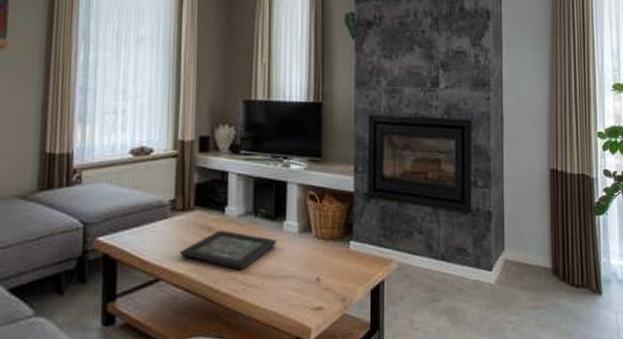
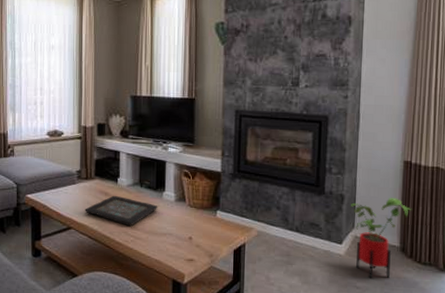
house plant: none [499,210,561,310] -> present [351,197,412,278]

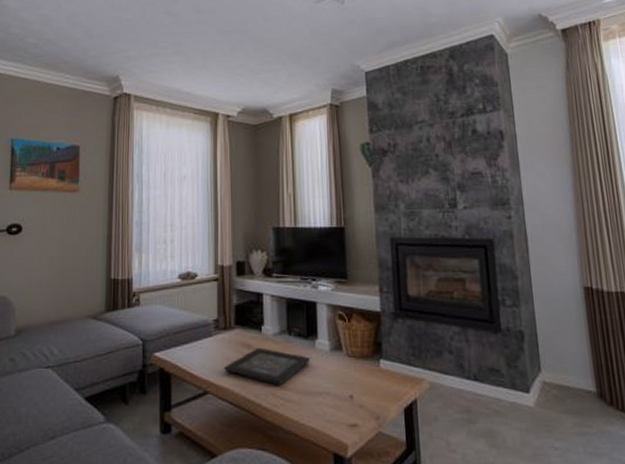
house plant: present [351,197,412,278] -> none [533,330,602,435]

